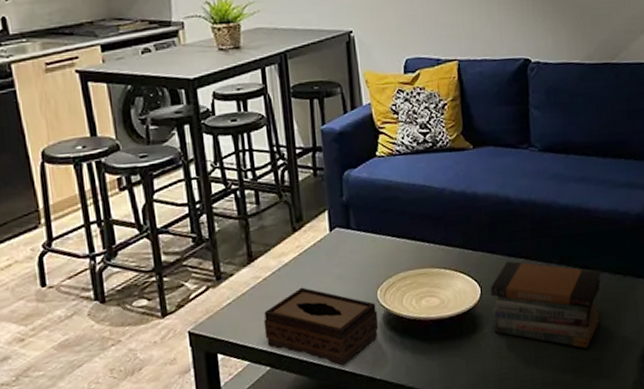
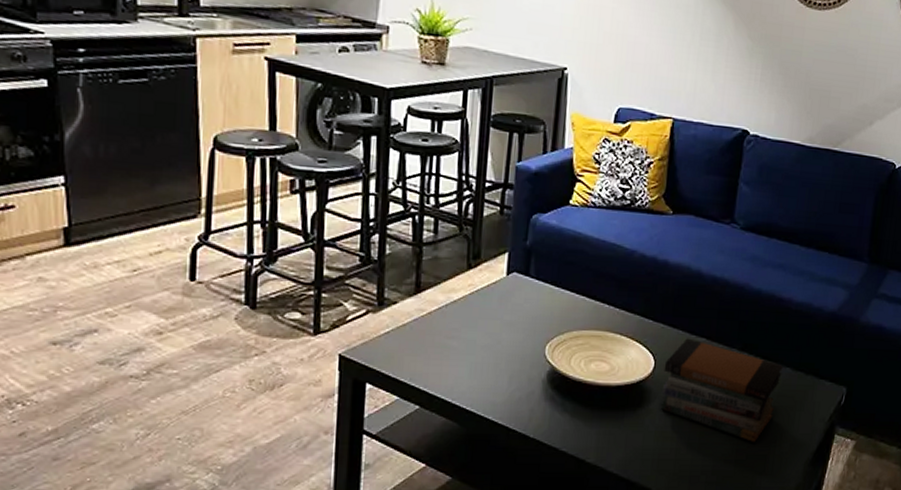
tissue box: present [263,287,379,367] -> none [419,328,543,419]

